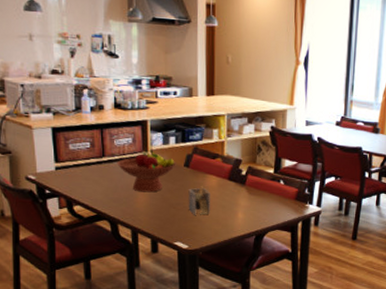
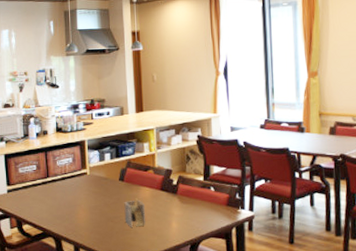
fruit bowl: present [117,149,176,193] -> none [59,167,112,208]

